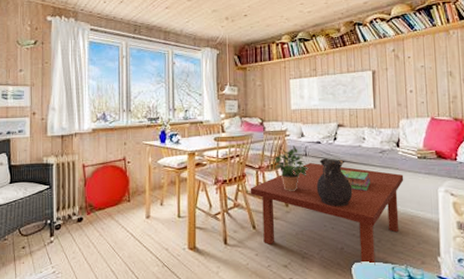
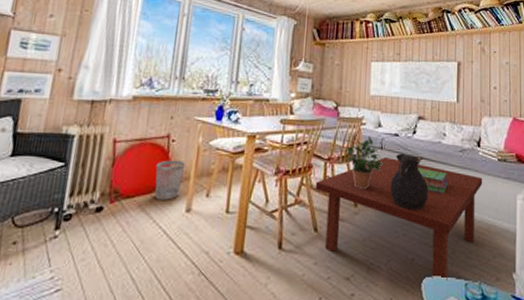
wastebasket: none [118,178,141,210] -> present [155,160,186,200]

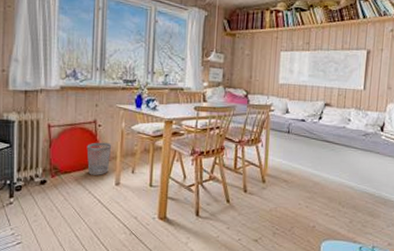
coffee table: present [315,156,483,280] -> none [227,140,384,244]
potted plant: present [340,136,385,189] -> none [249,122,291,168]
ceramic jug: present [390,153,429,211] -> none [295,137,332,187]
stack of books: present [418,167,448,195] -> none [322,150,350,174]

